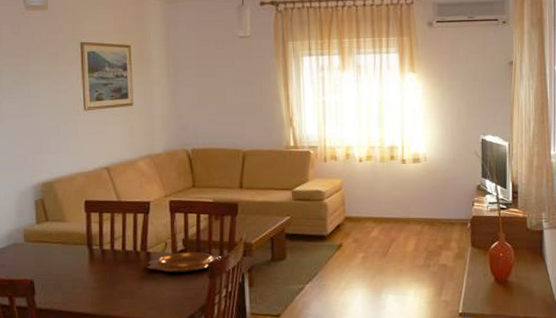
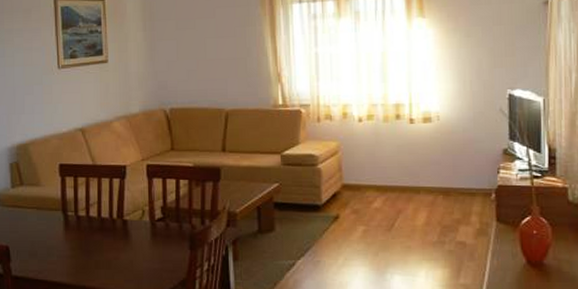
decorative bowl: present [147,252,221,273] -> none [124,221,203,243]

